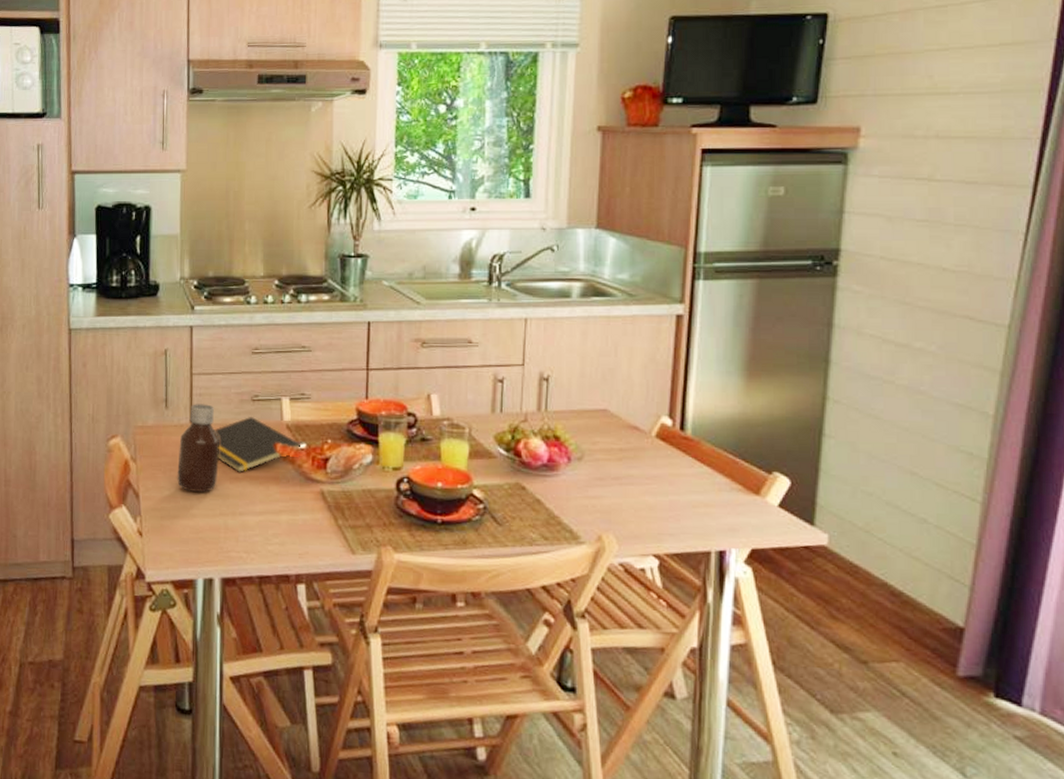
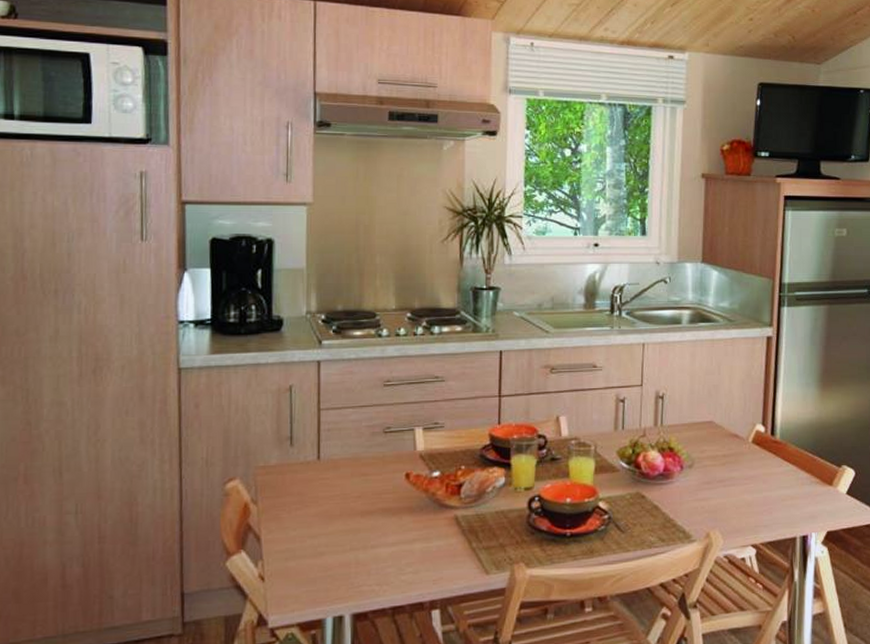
bottle: present [177,404,221,492] -> none [303,439,351,529]
notepad: present [213,417,301,472] -> none [343,449,435,505]

